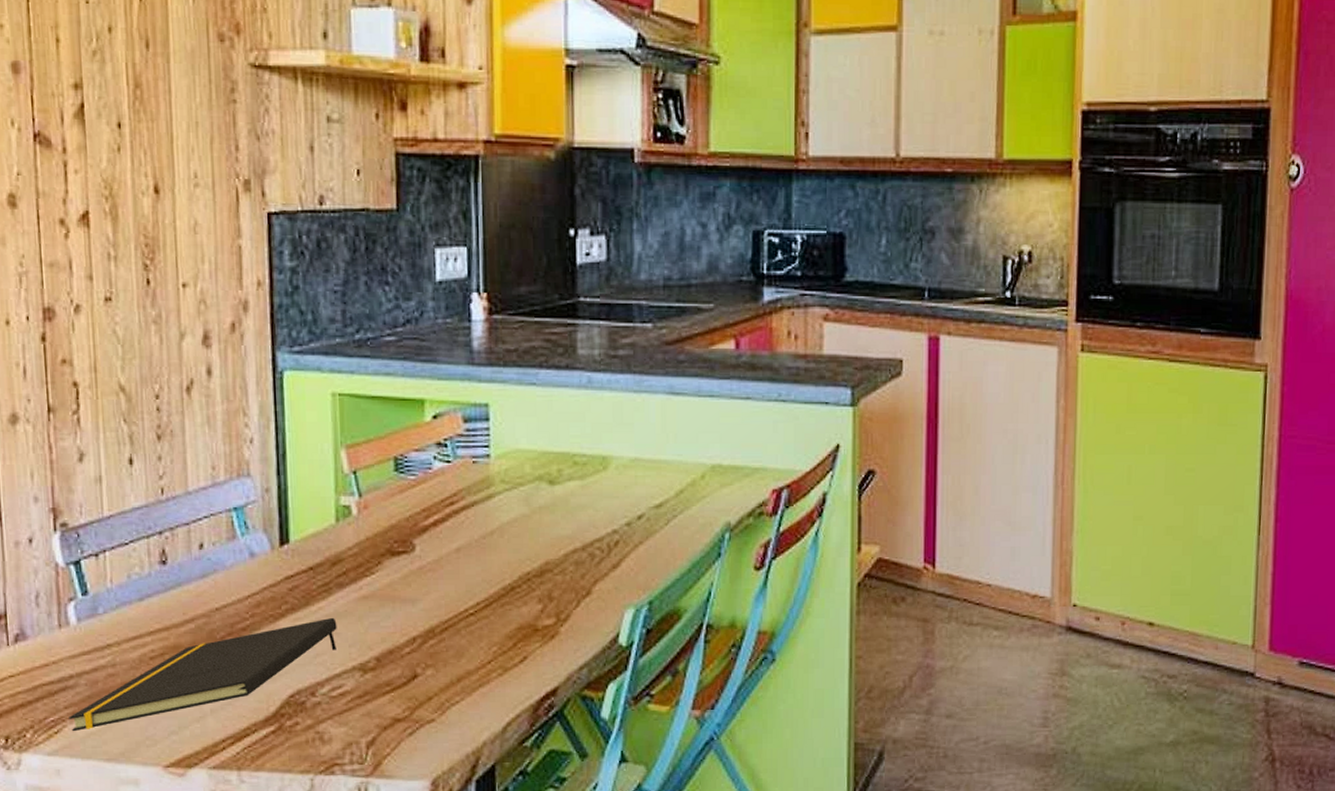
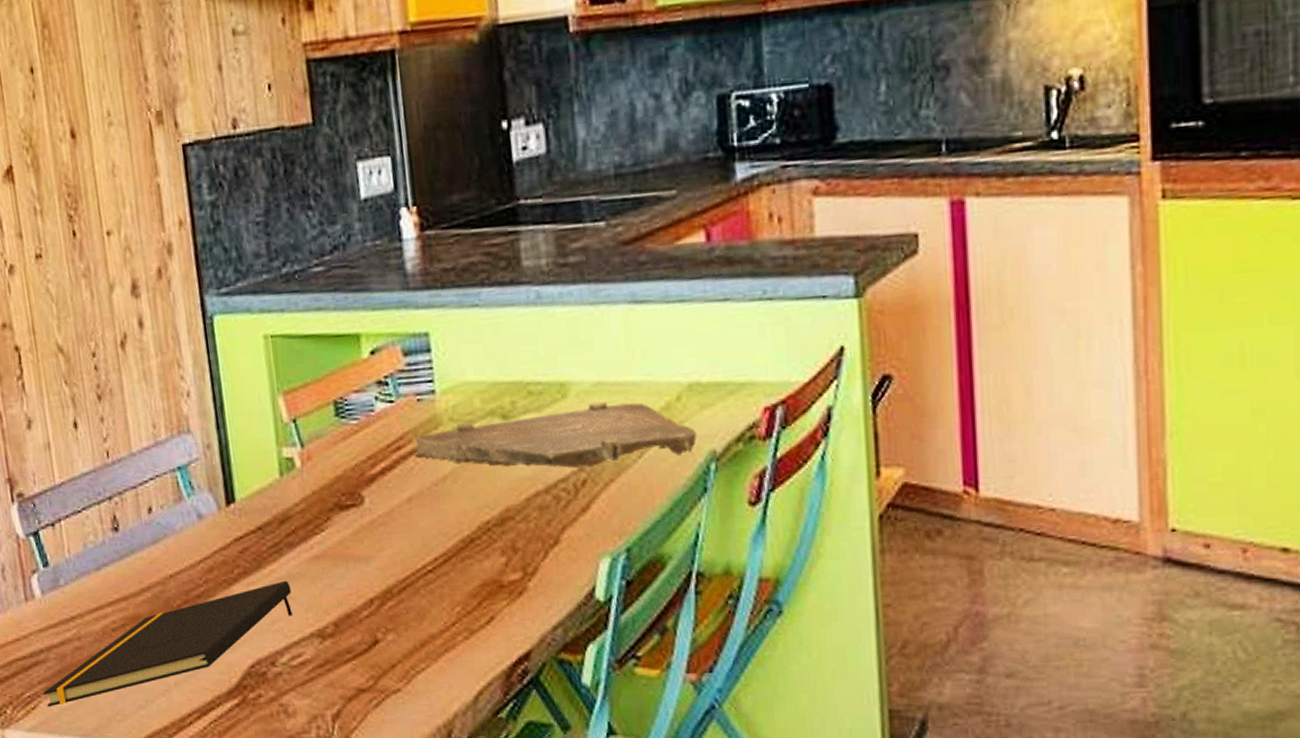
cutting board: none [467,474,716,530] -> present [415,400,697,468]

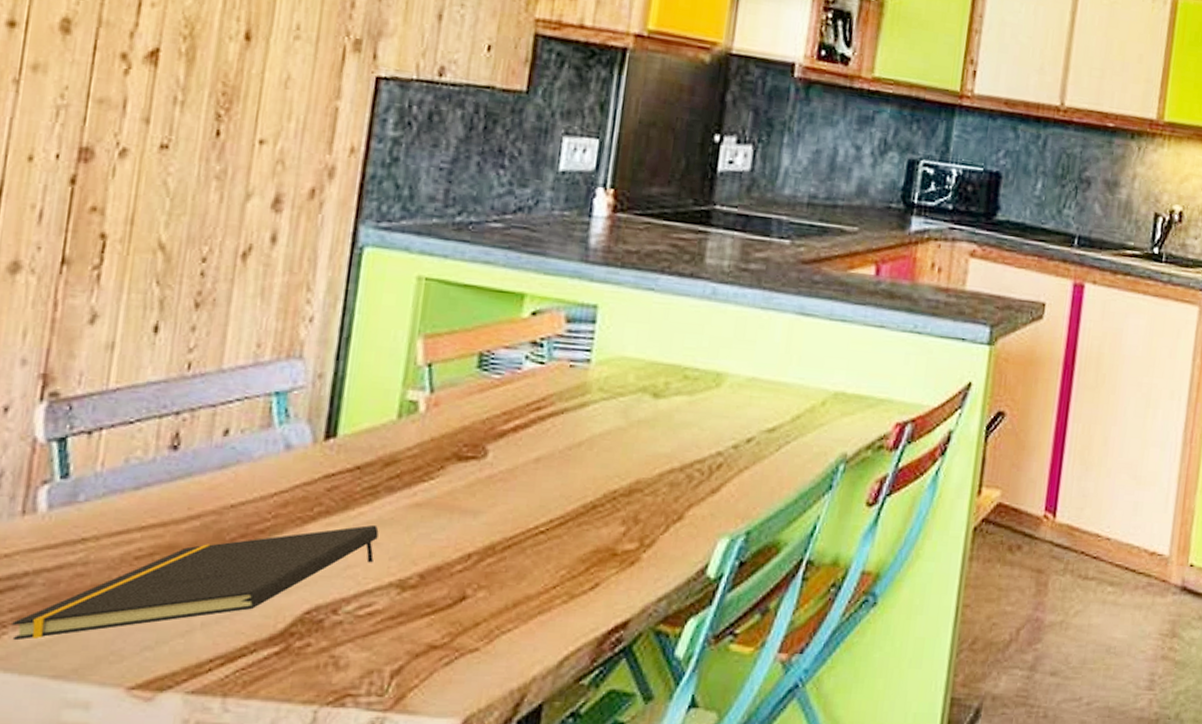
cutting board: present [415,400,697,468] -> none [555,394,834,453]

